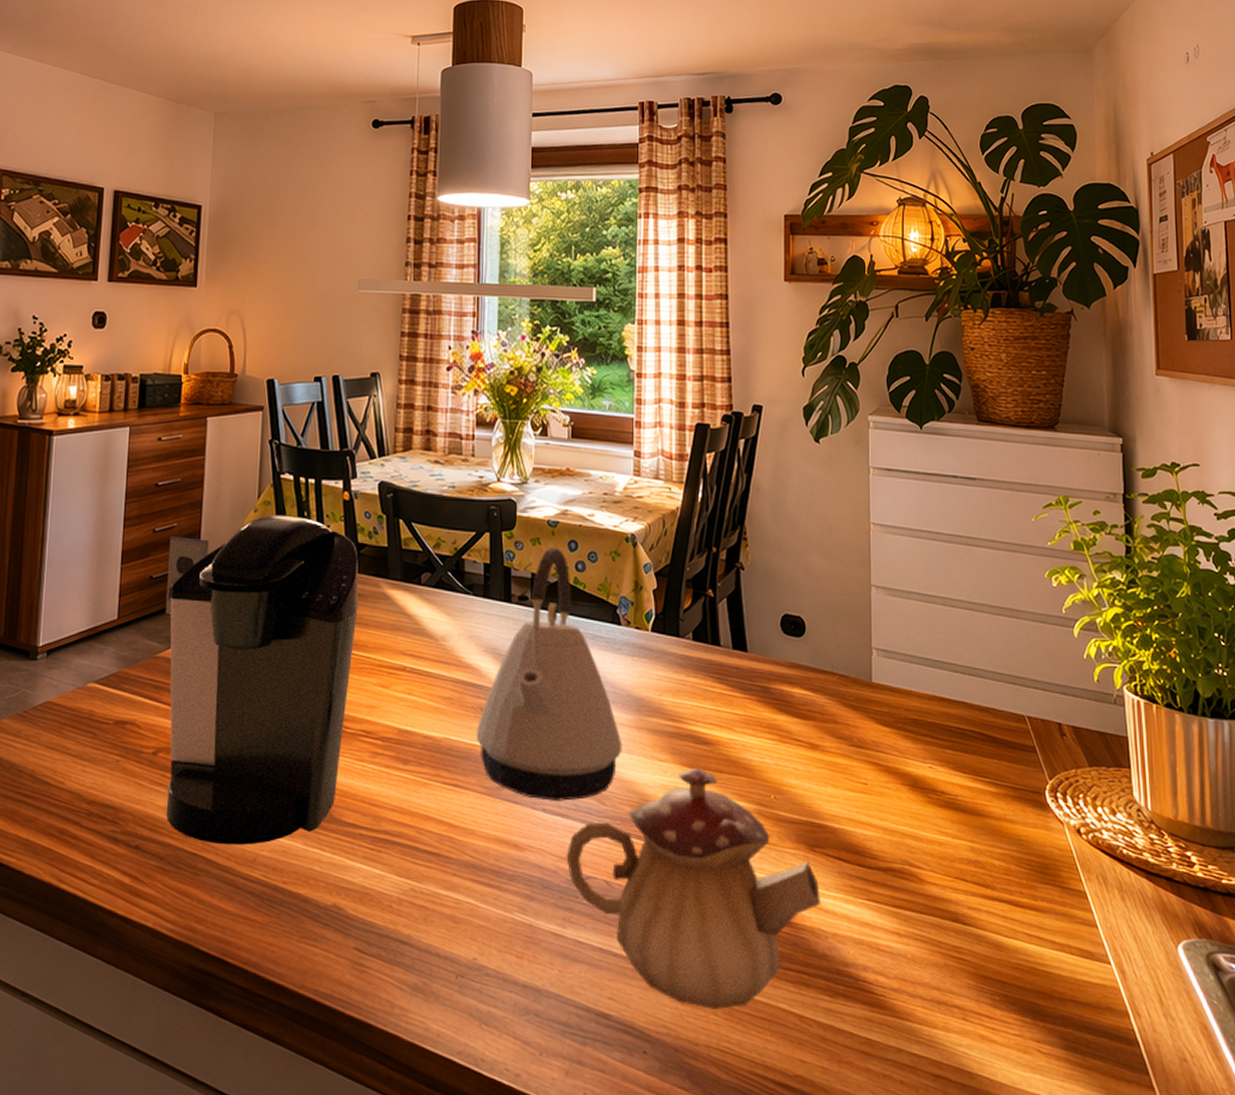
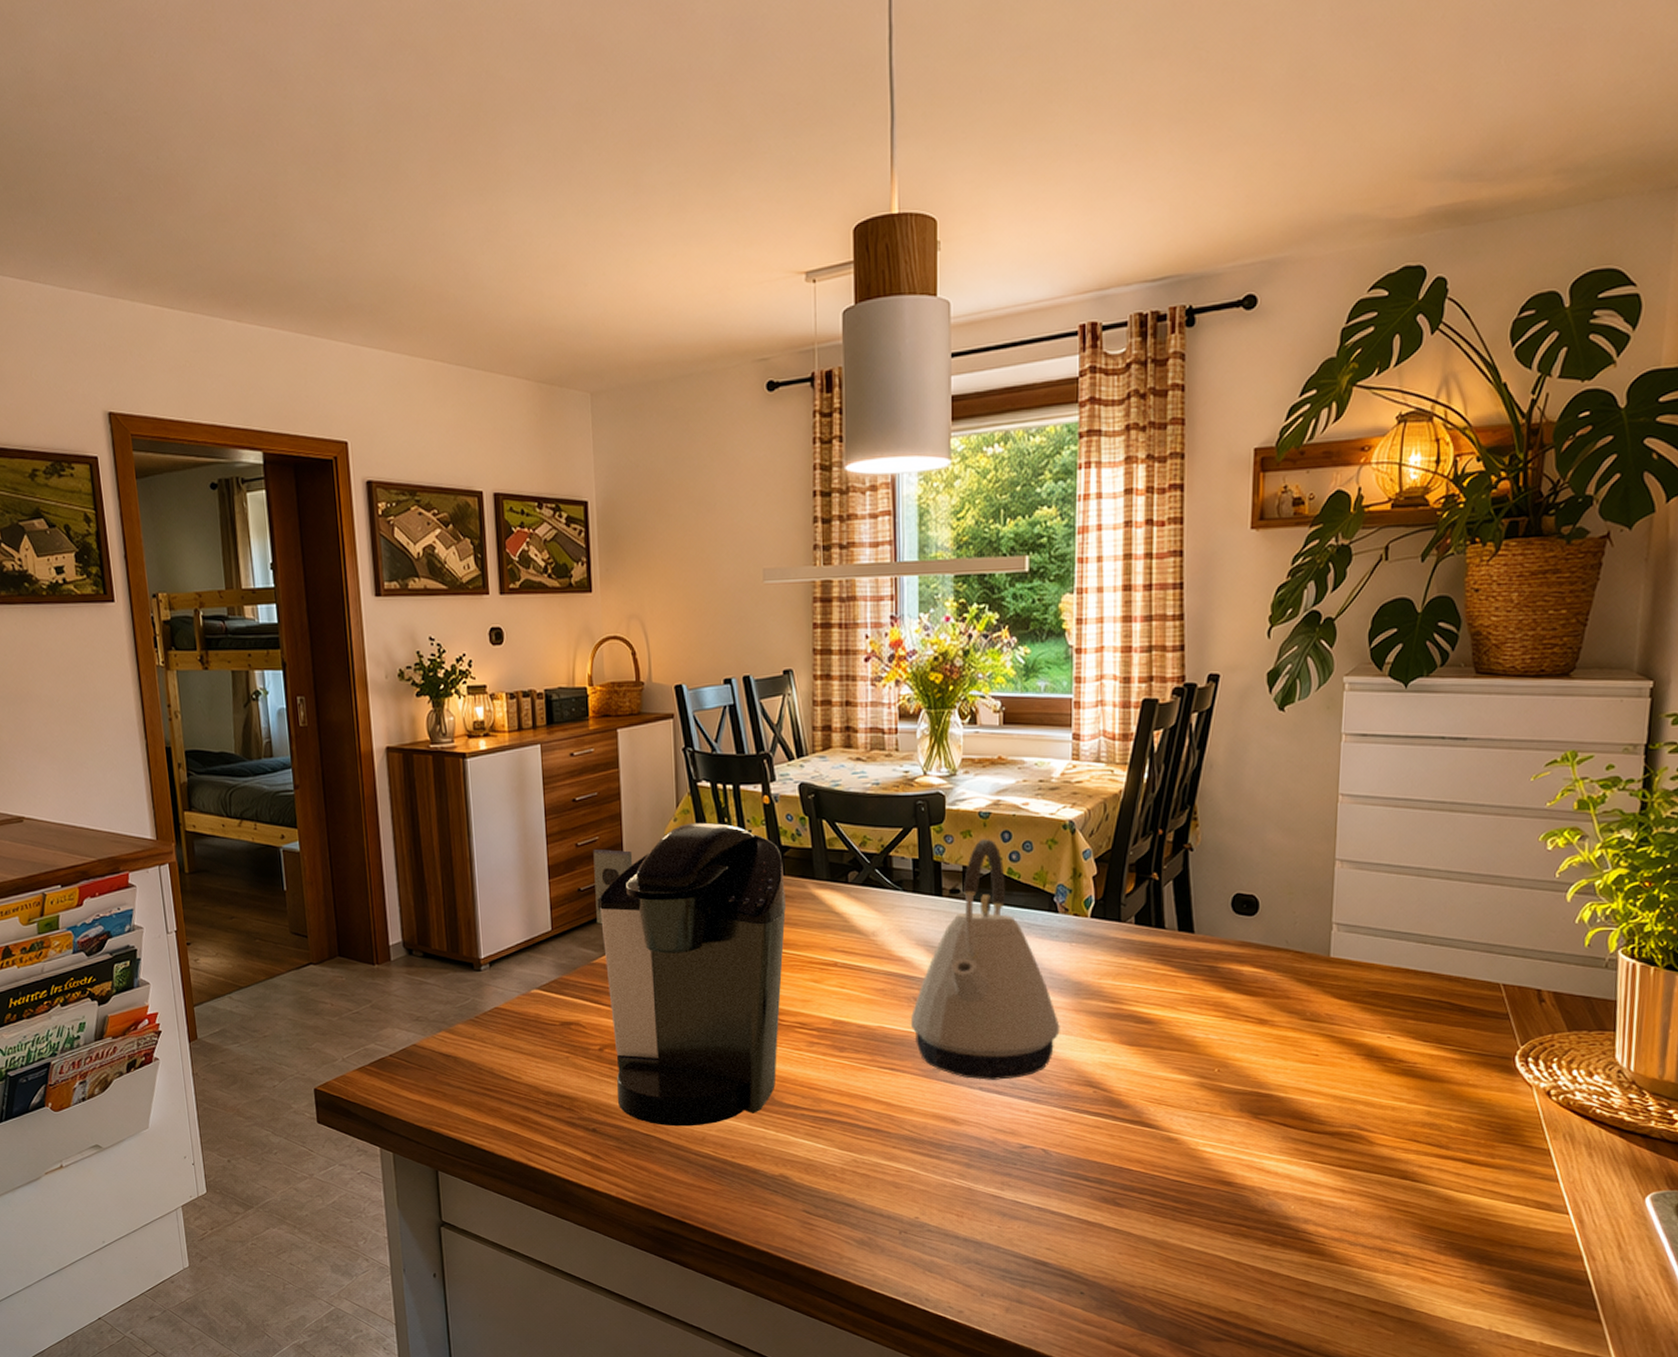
teapot: present [566,768,821,1009] -> none [1003,1045,1263,1257]

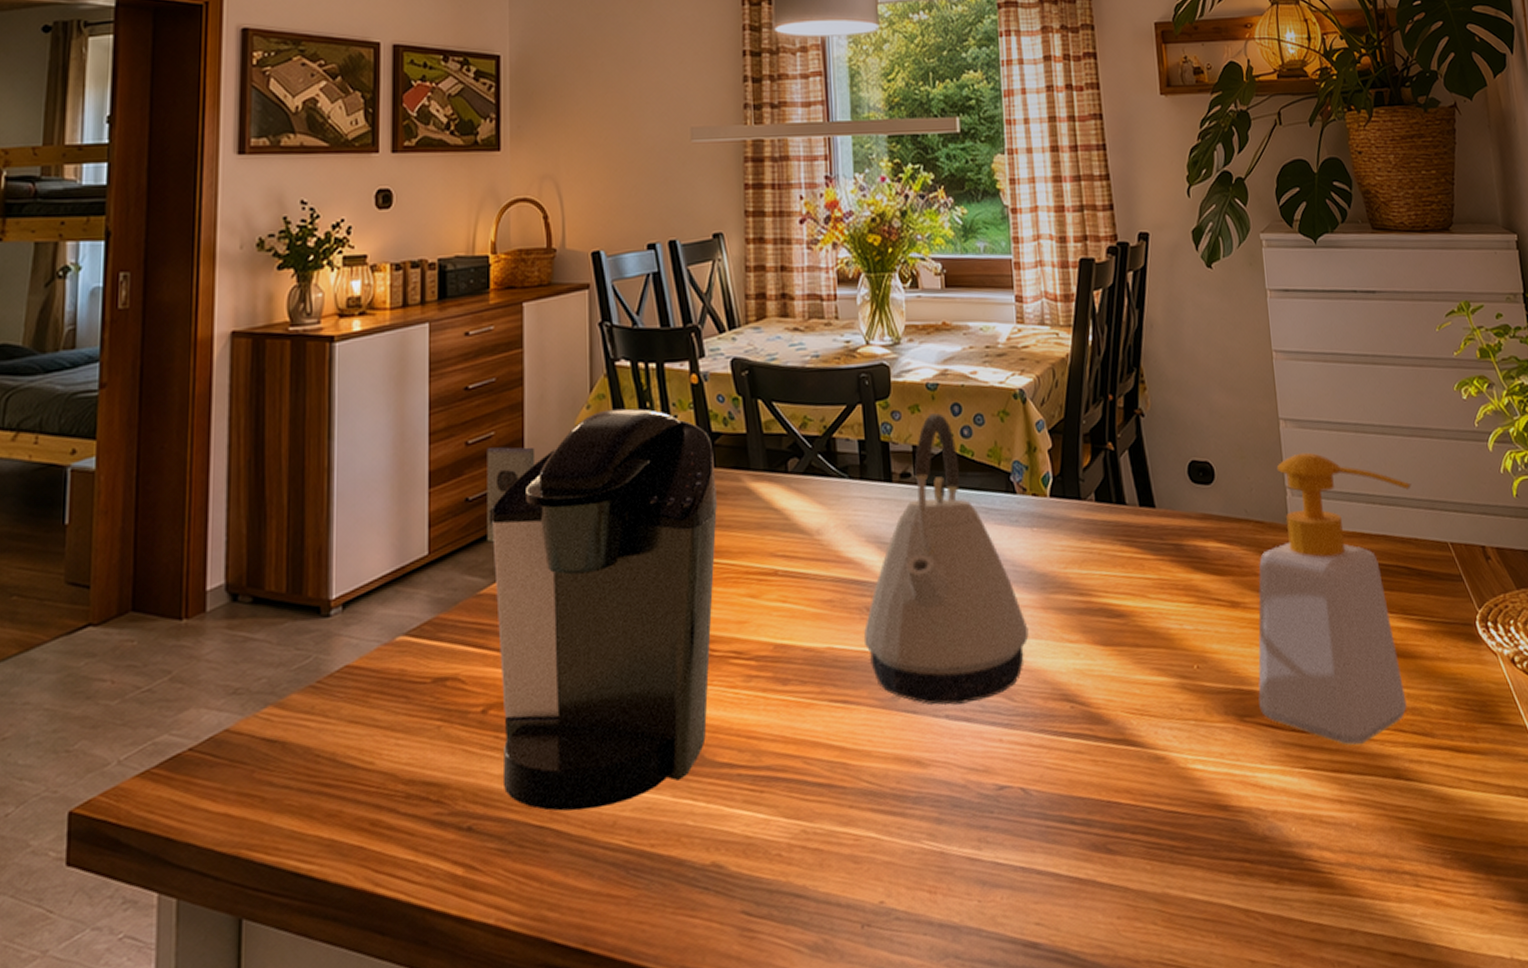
soap bottle: none [1274,892,1470,1149] -> present [1258,452,1412,745]

